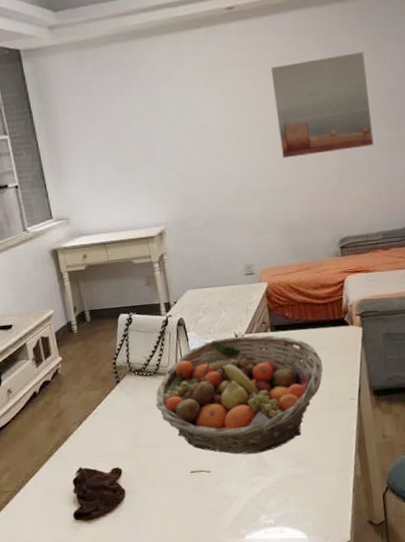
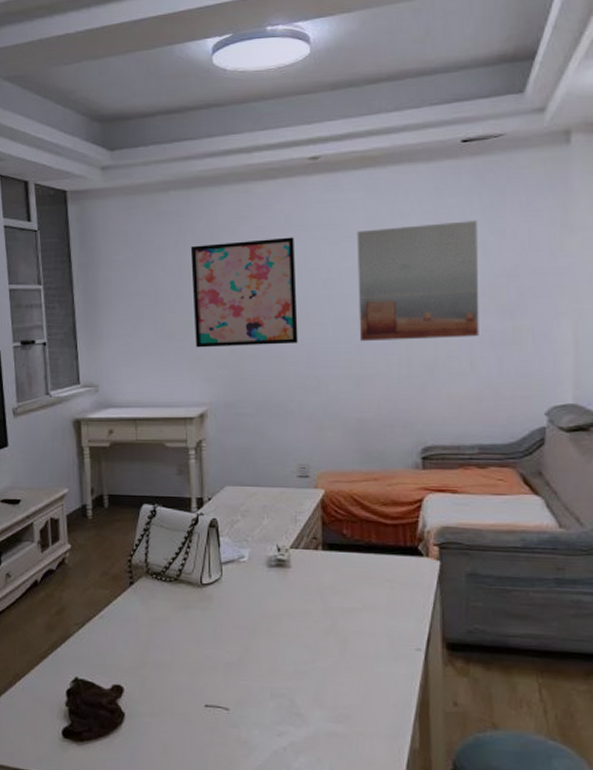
wall art: none [135,76,233,177] -> present [190,237,298,348]
fruit basket: present [155,335,323,455] -> none [172,549,384,698]

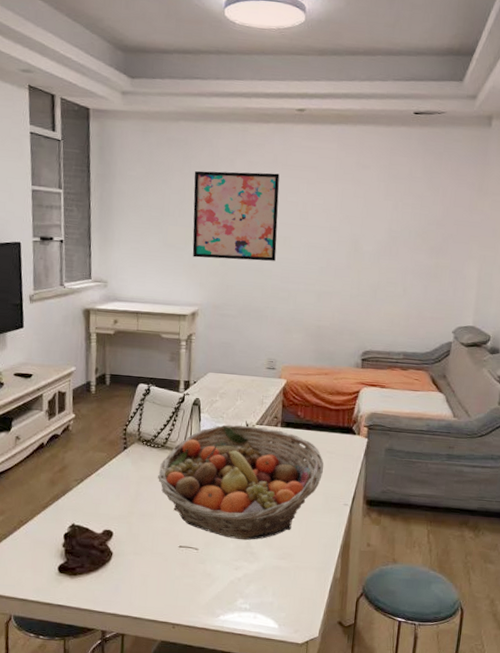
fruit basket: none [172,549,384,698] -> present [157,425,324,541]
wall art: present [357,220,479,342] -> none [324,175,420,269]

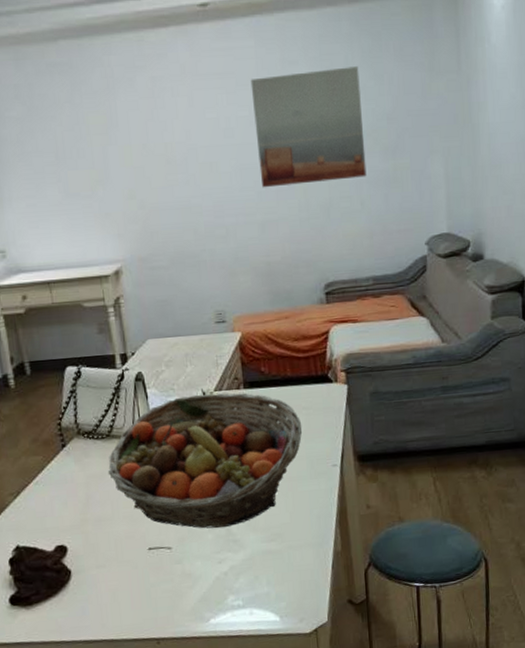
wall art: present [192,170,280,261] -> none [87,87,204,205]
wall art: none [324,175,420,269] -> present [250,66,367,188]

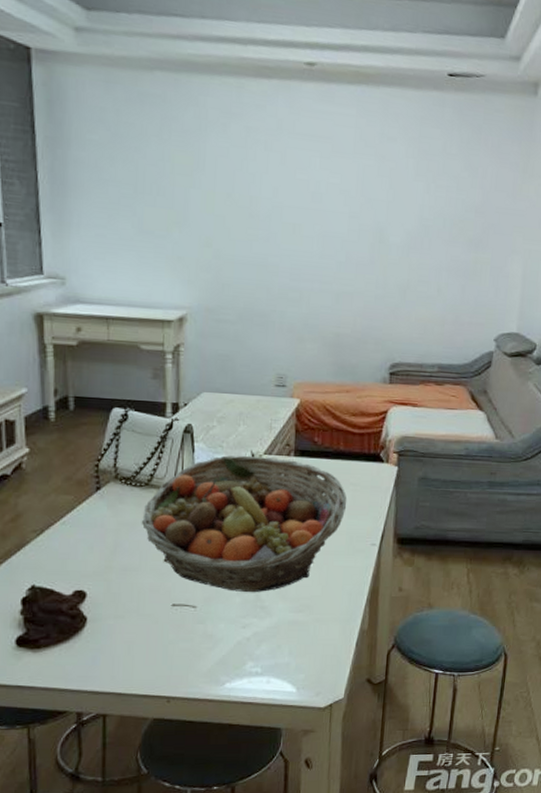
wall art: present [250,66,367,188] -> none [342,148,455,265]

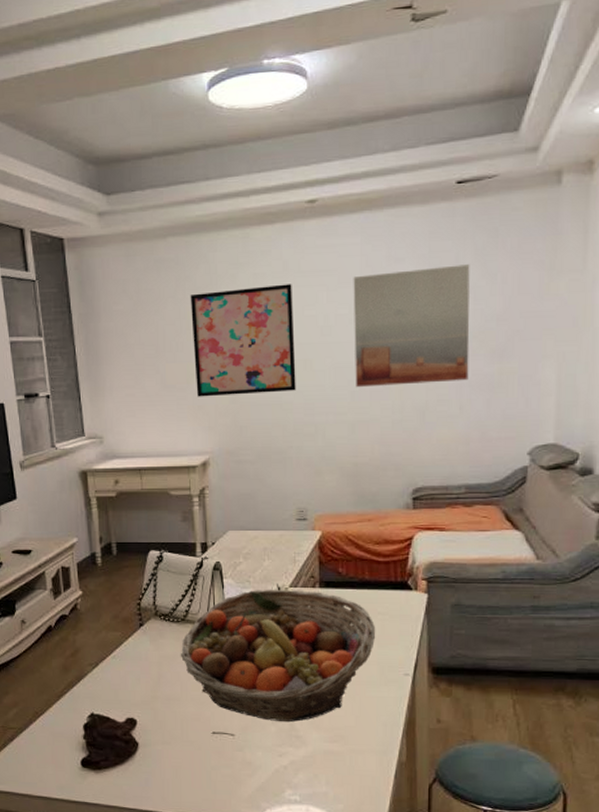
wall art: none [175,136,286,254] -> present [190,284,296,397]
wall art: none [342,148,455,265] -> present [353,264,470,388]

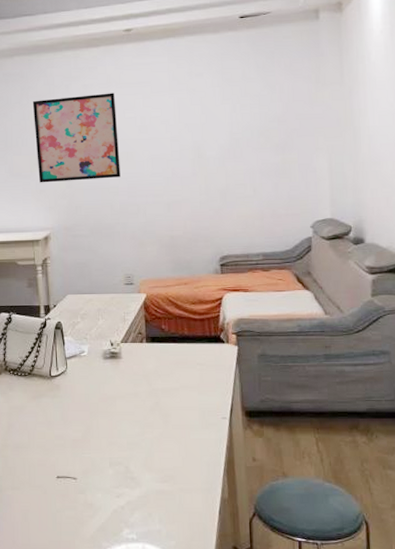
fruit basket: present [180,589,376,723] -> none [27,344,196,465]
wall art: present [353,264,470,388] -> none [163,78,259,175]

